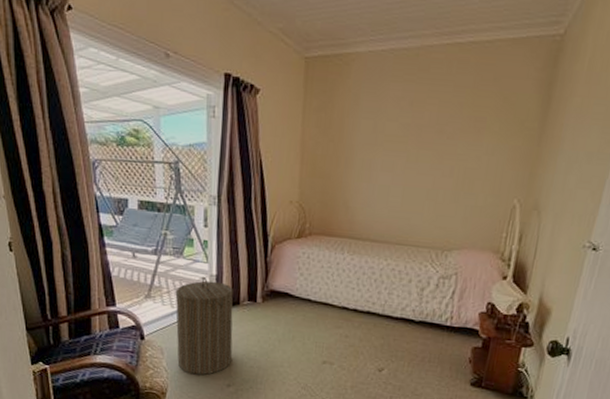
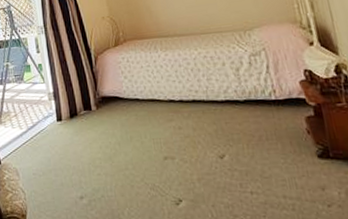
laundry hamper: present [175,276,233,376] -> none [21,95,81,192]

